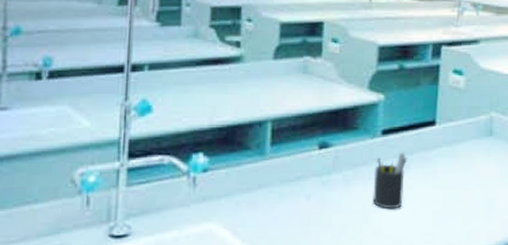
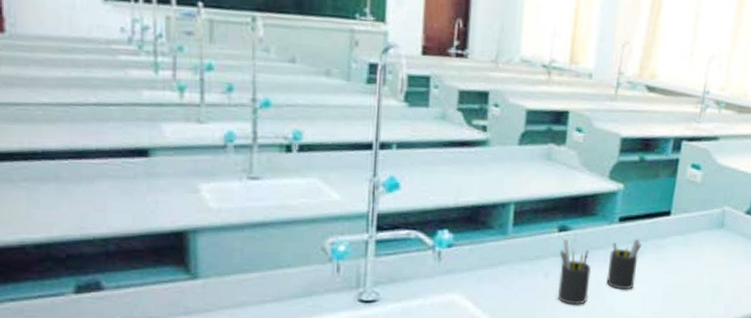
pen holder: none [320,155,356,229] -> present [558,238,592,305]

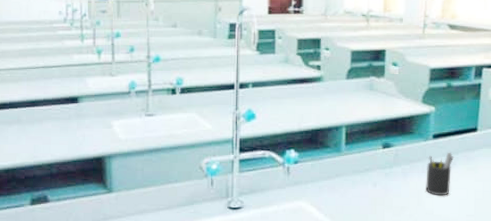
pen holder: present [558,238,592,305] -> none [384,153,412,209]

